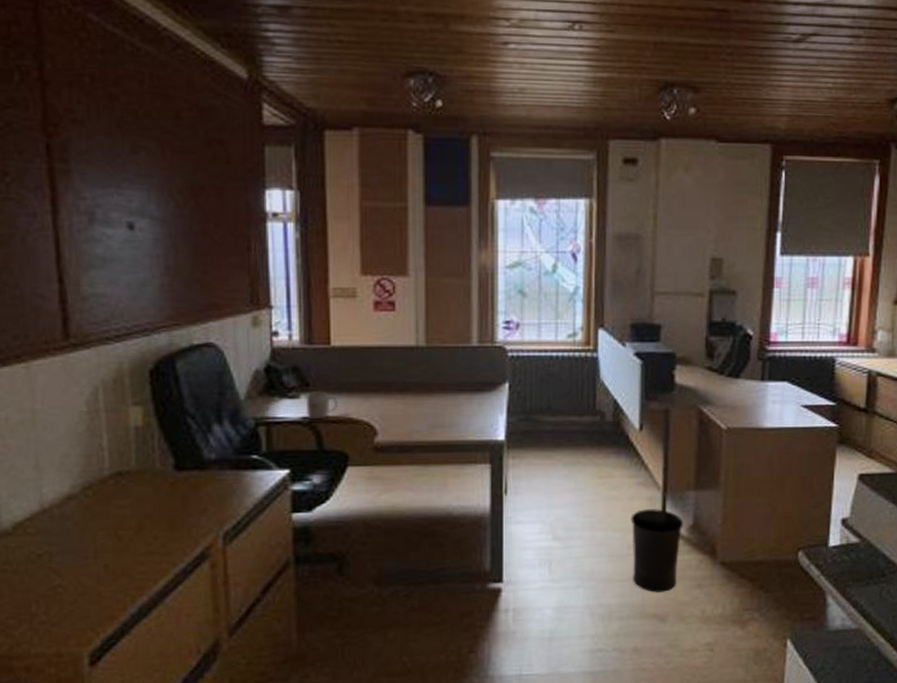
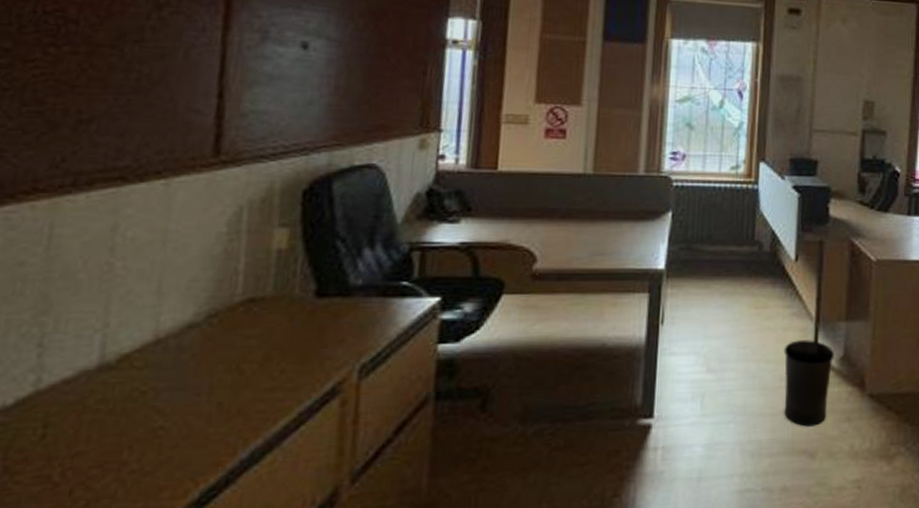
mug: present [305,390,338,420] -> none [464,215,499,245]

